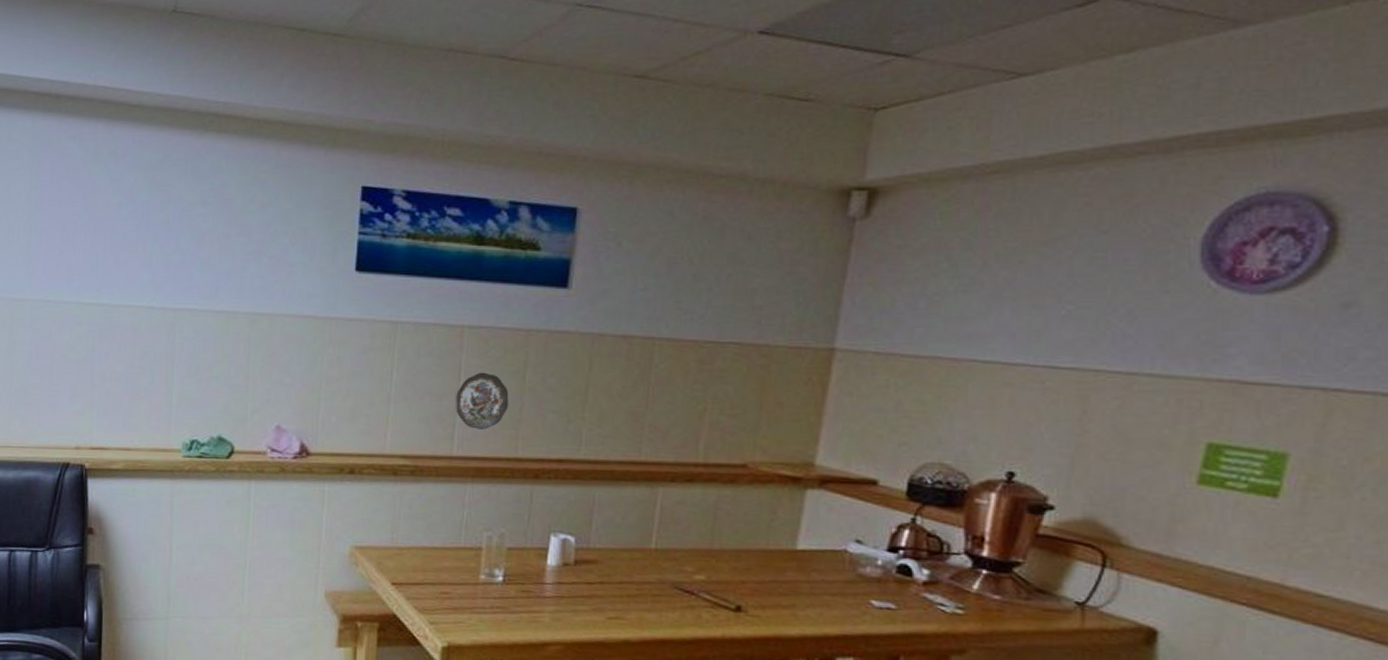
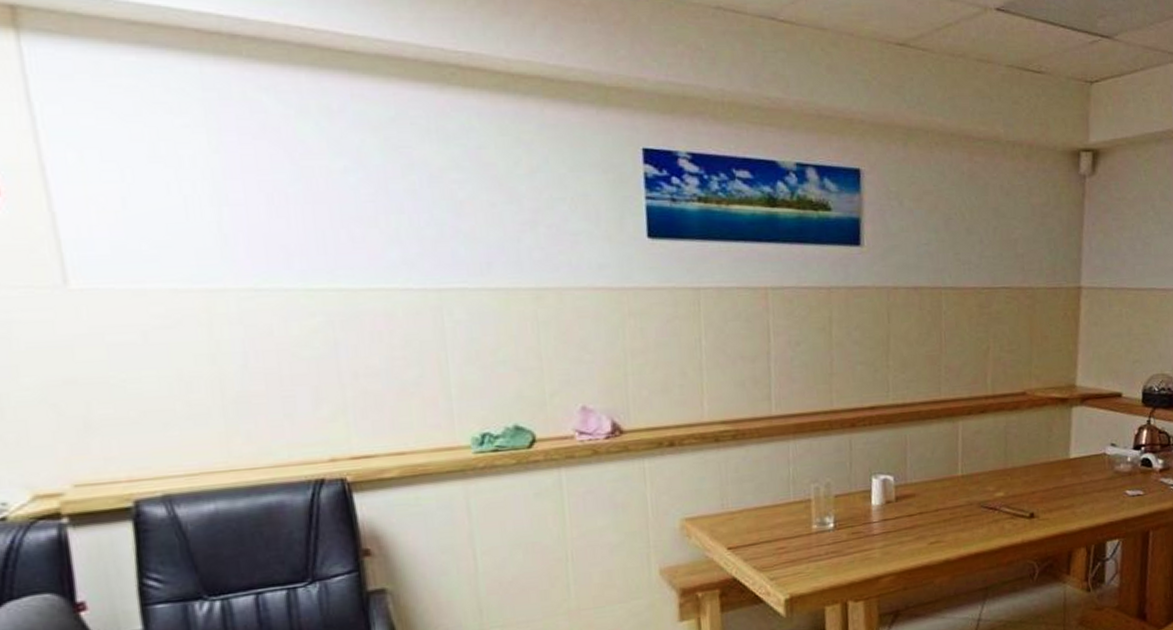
decorative plate: present [456,372,509,430] -> none [768,331,820,387]

